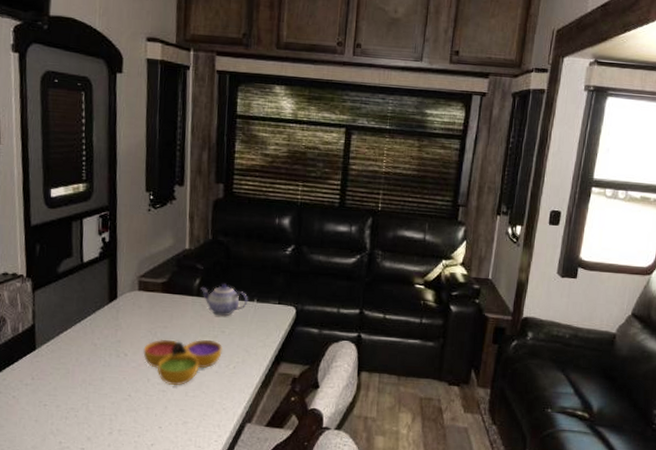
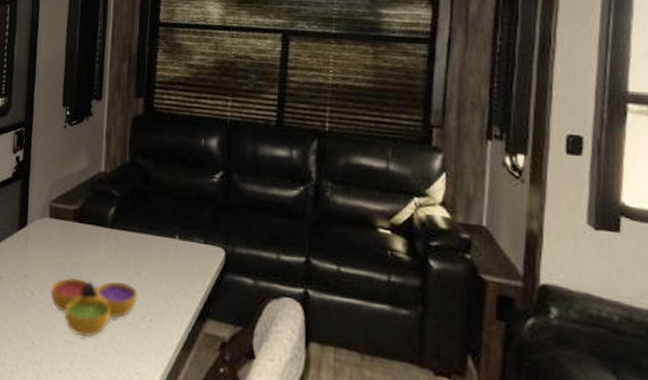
teapot: present [200,283,248,316] -> none [114,214,169,255]

